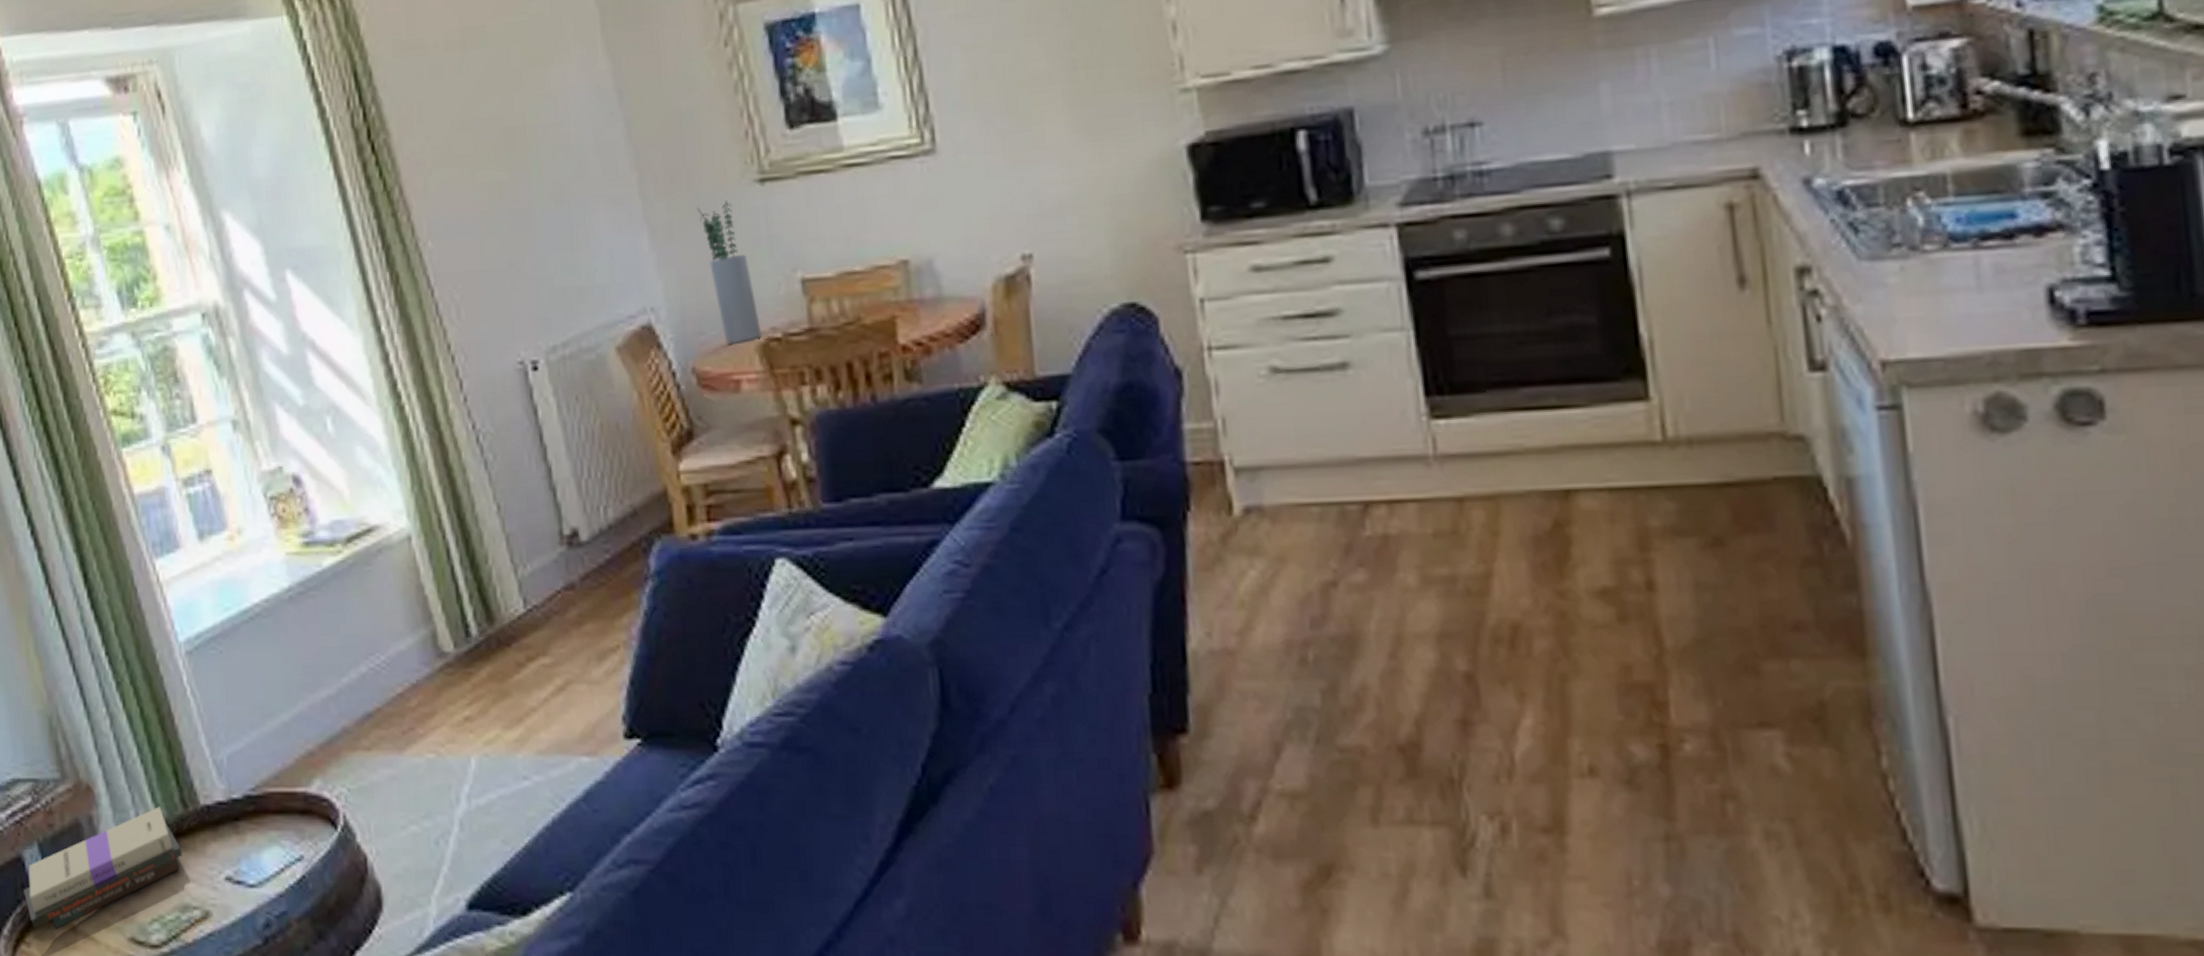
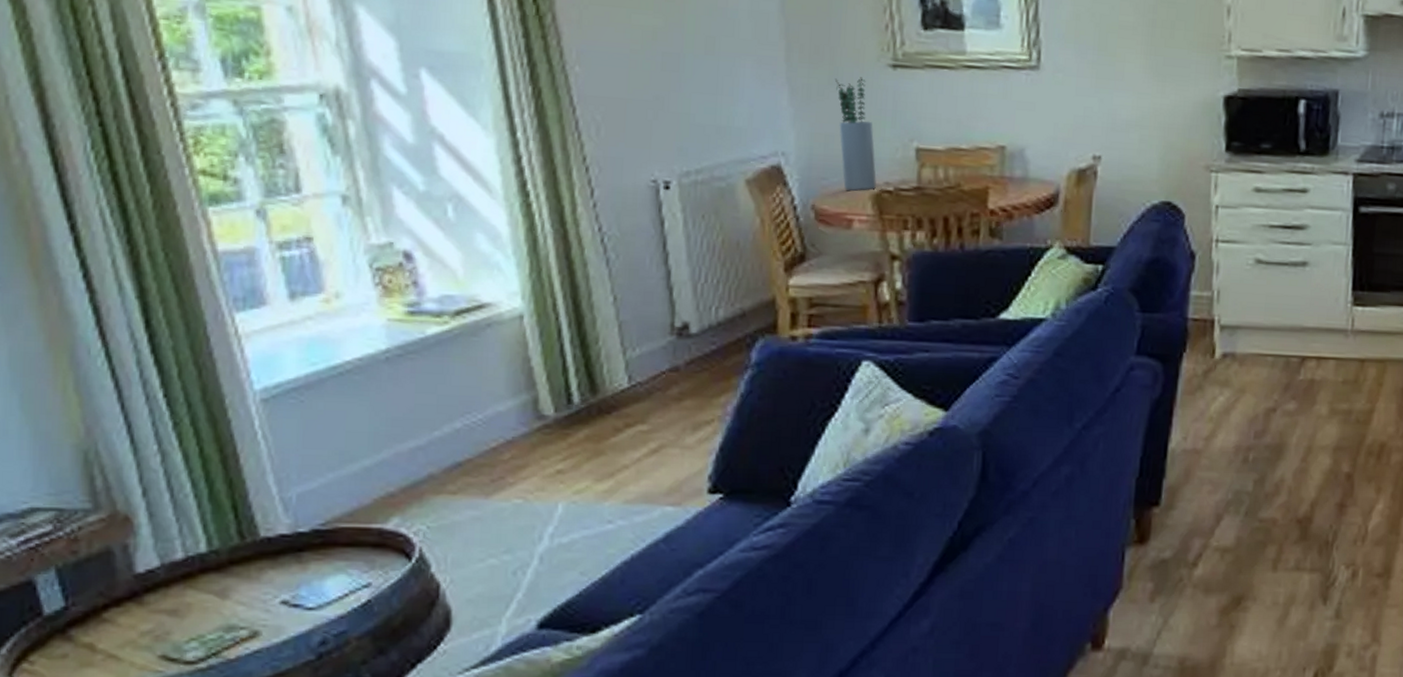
books: present [24,806,182,929] -> none [32,537,233,648]

